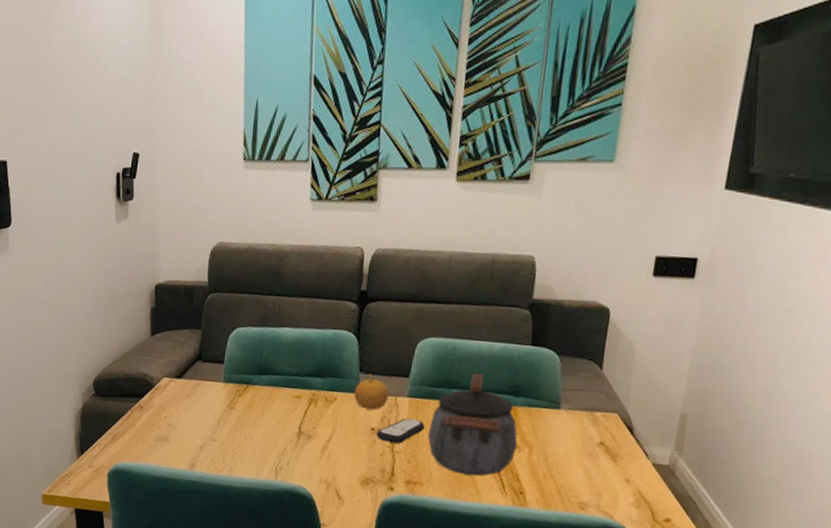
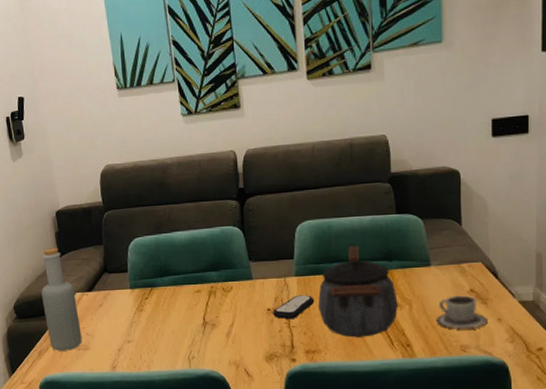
bottle: none [125,324,163,440] -> present [41,248,82,351]
fruit: present [354,373,389,410] -> none [247,261,278,293]
cup: none [556,446,614,487] -> present [436,295,487,330]

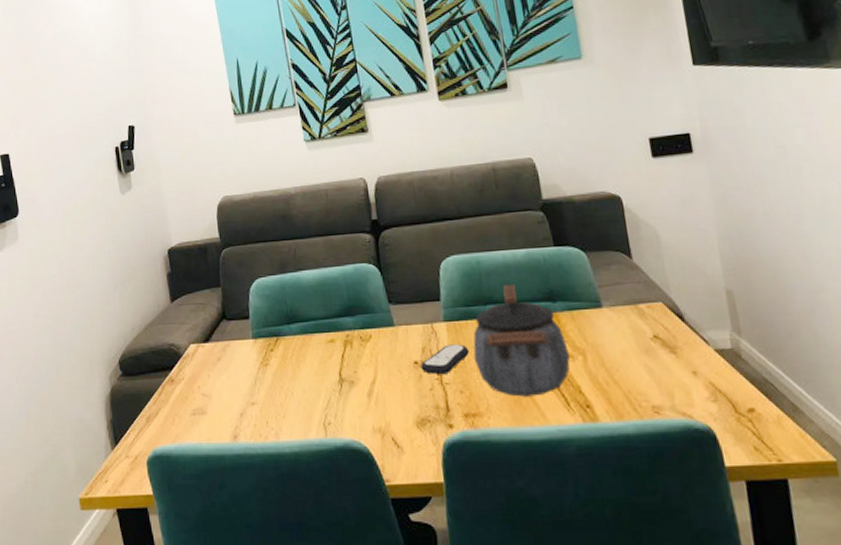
bottle: present [41,248,82,351] -> none [151,291,198,416]
cup: present [436,295,487,330] -> none [617,342,681,386]

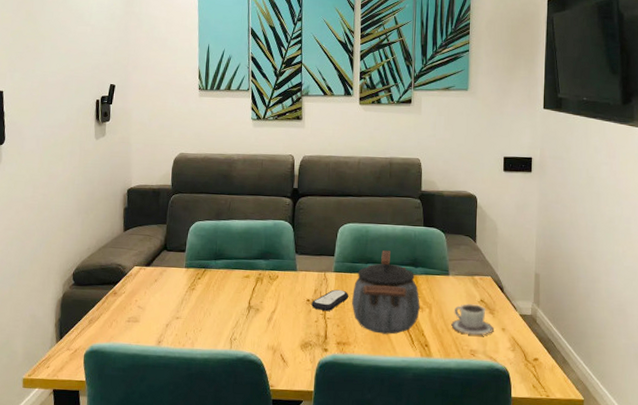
cup: none [617,342,681,386] -> present [451,304,494,336]

